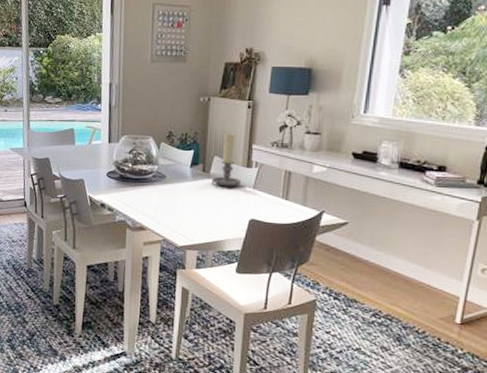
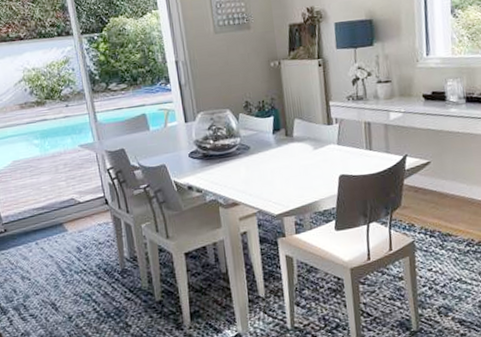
candle holder: present [211,132,242,187] -> none [295,93,325,149]

